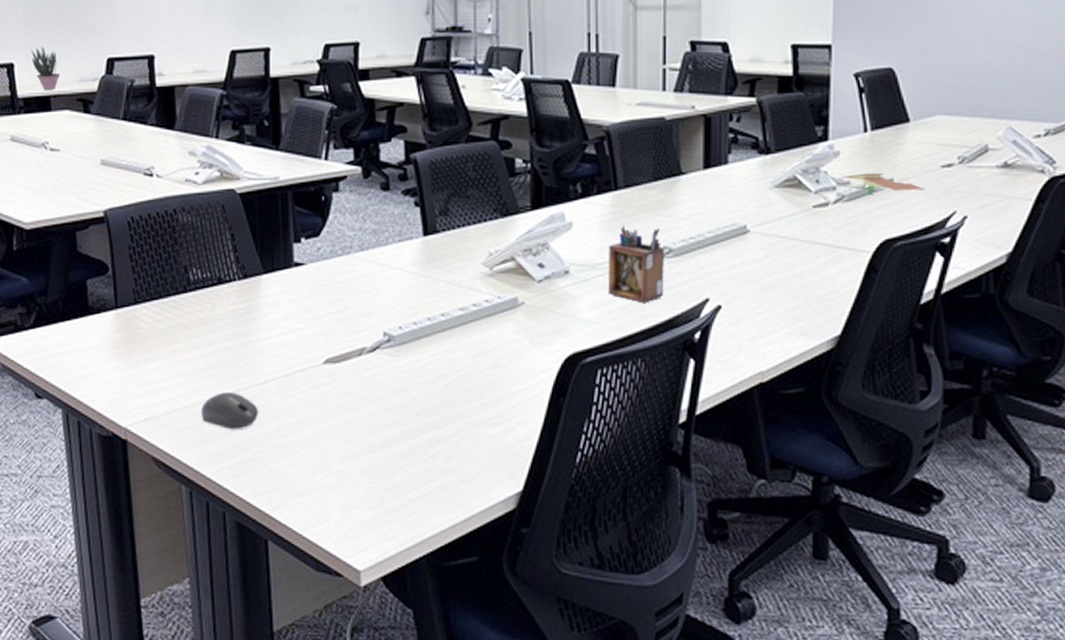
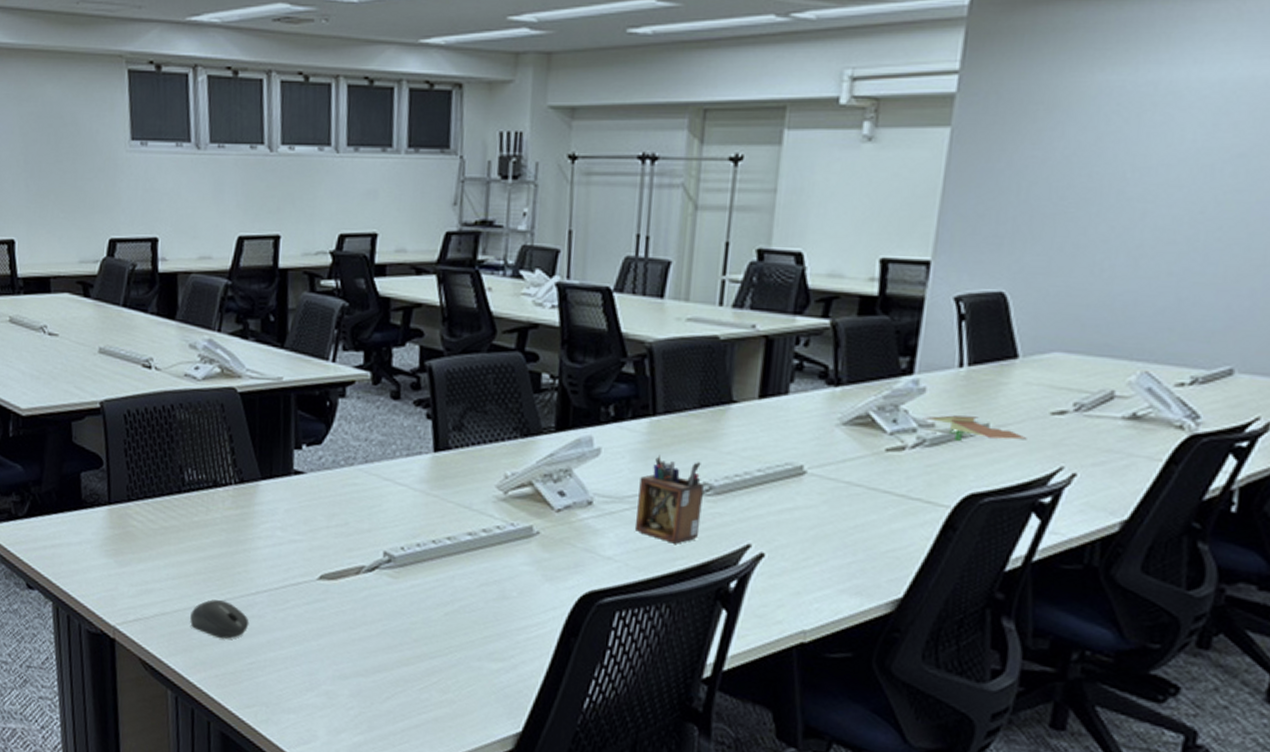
potted plant: present [30,46,61,91] -> none [32,223,61,271]

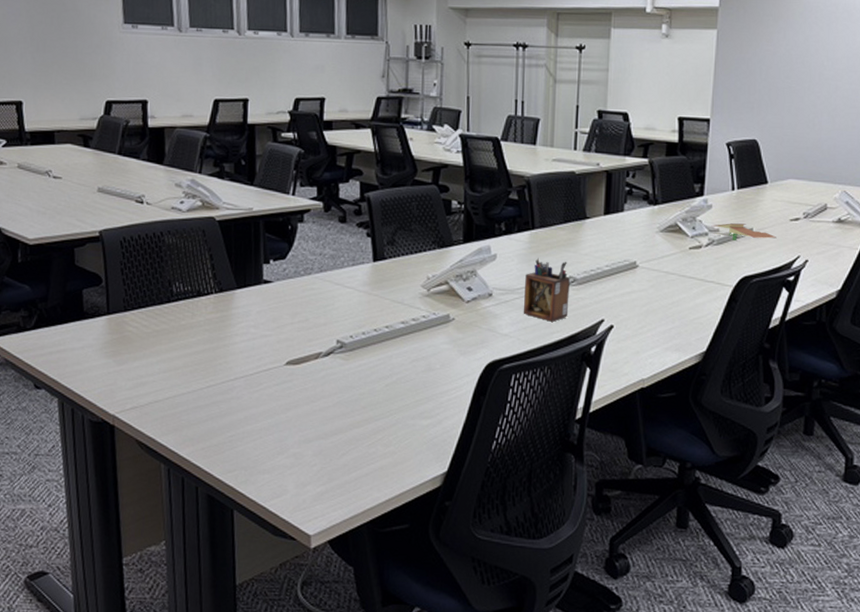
computer mouse: present [190,599,249,639] -> none [179,387,230,418]

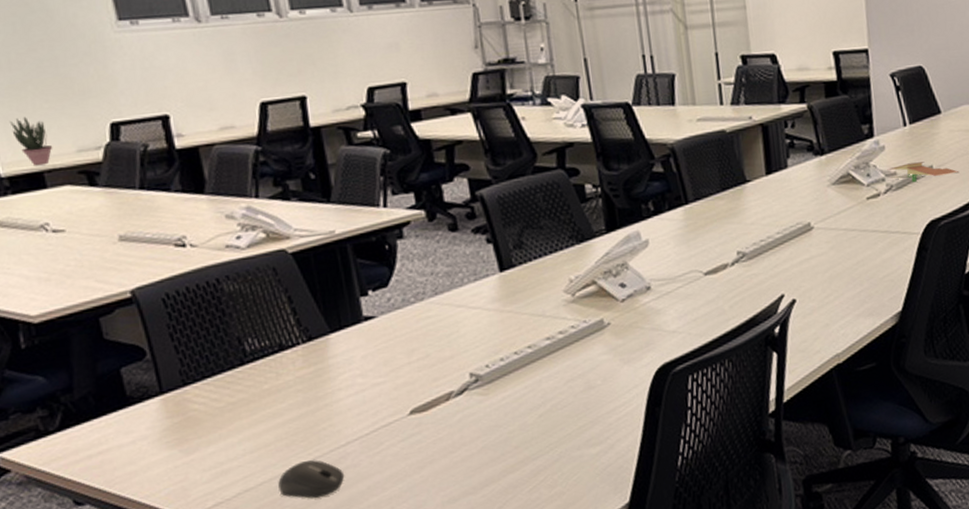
potted plant: none [37,88,64,126] -> present [9,116,53,166]
computer mouse: none [179,387,230,418] -> present [278,460,345,499]
desk organizer: present [523,257,570,322] -> none [686,235,742,308]

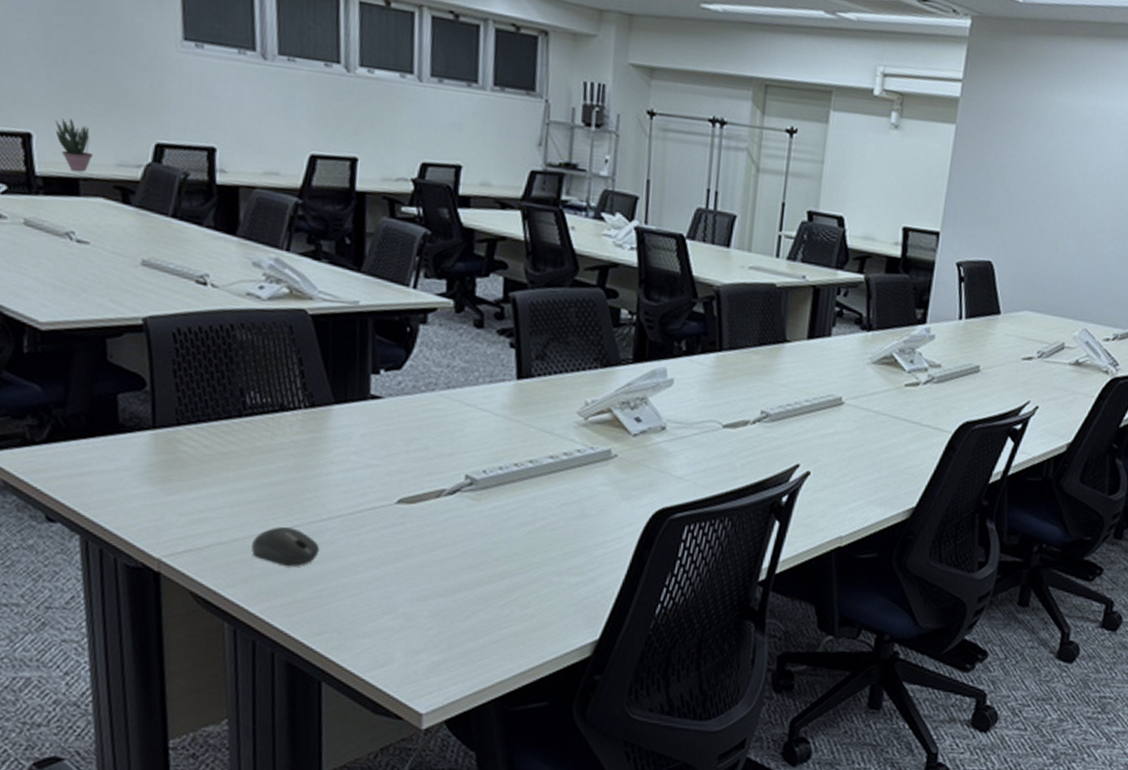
papers: present [887,162,959,182] -> none [932,358,1006,379]

